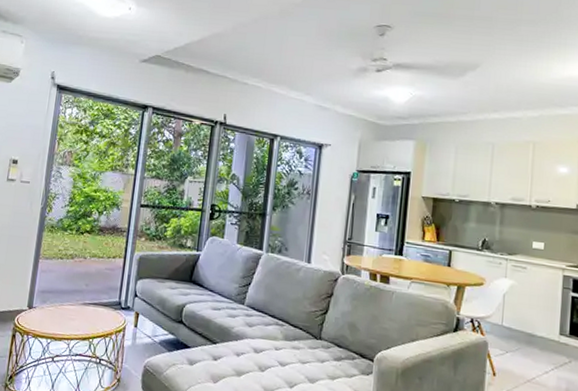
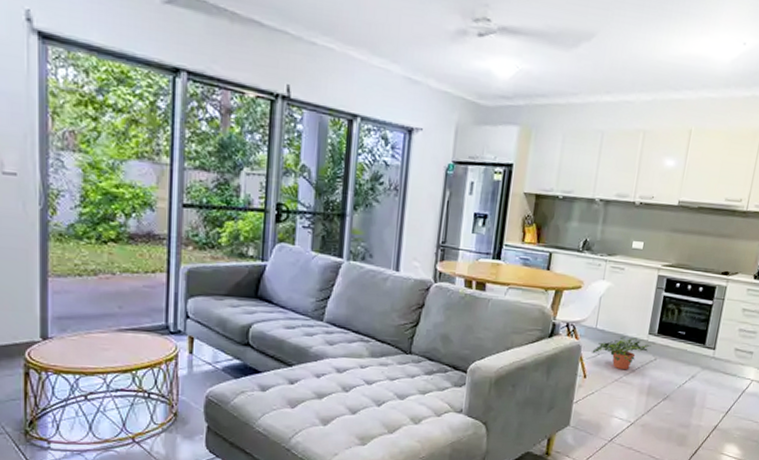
potted plant: none [500,335,564,371] -> present [592,337,652,370]

